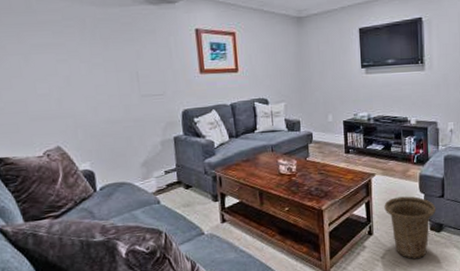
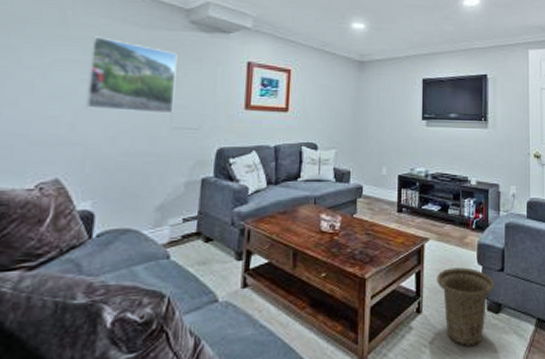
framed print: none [57,19,140,85] -> present [86,36,178,114]

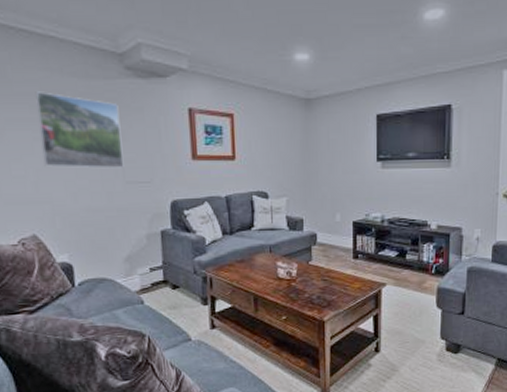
basket: present [437,267,494,346] -> none [394,311,454,381]

